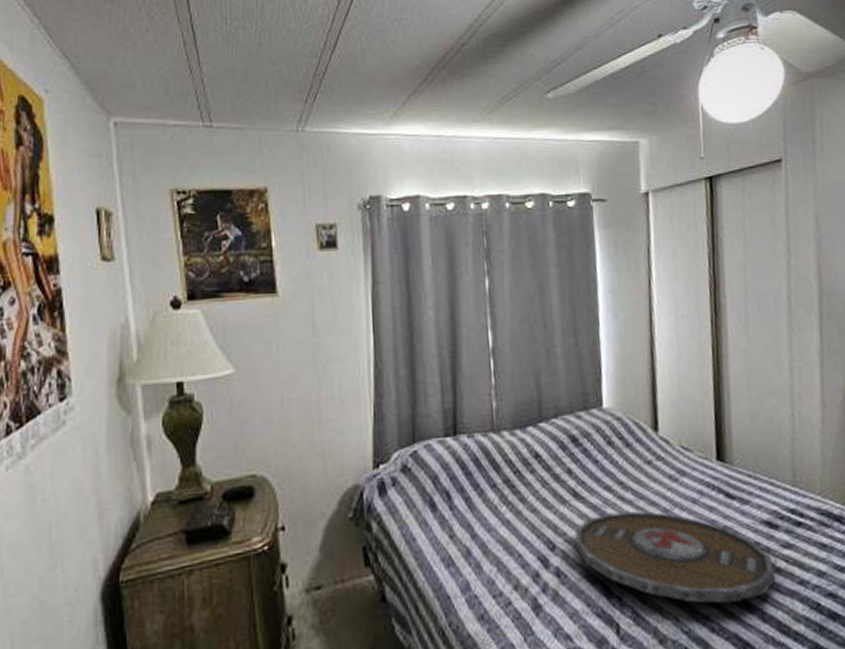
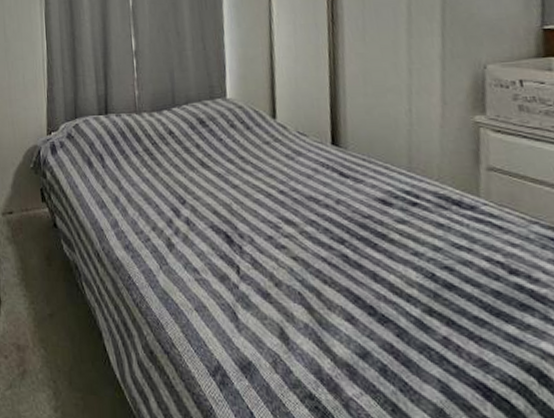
serving tray: present [575,511,776,603] -> none [202,180,389,262]

